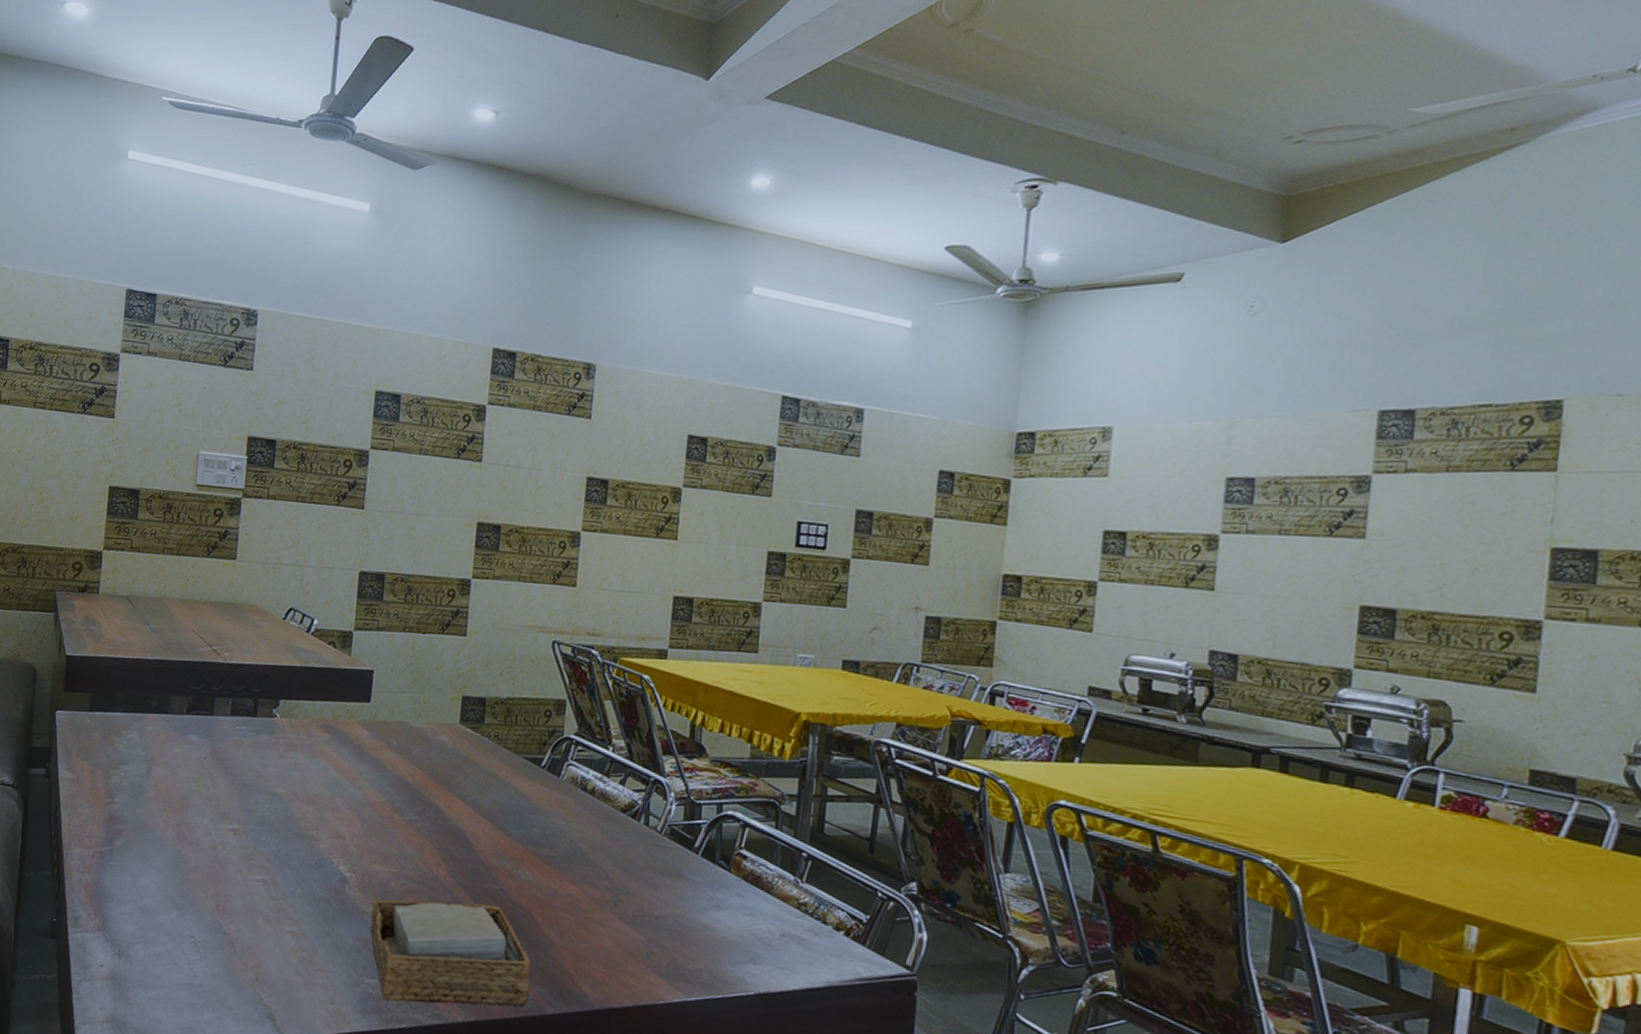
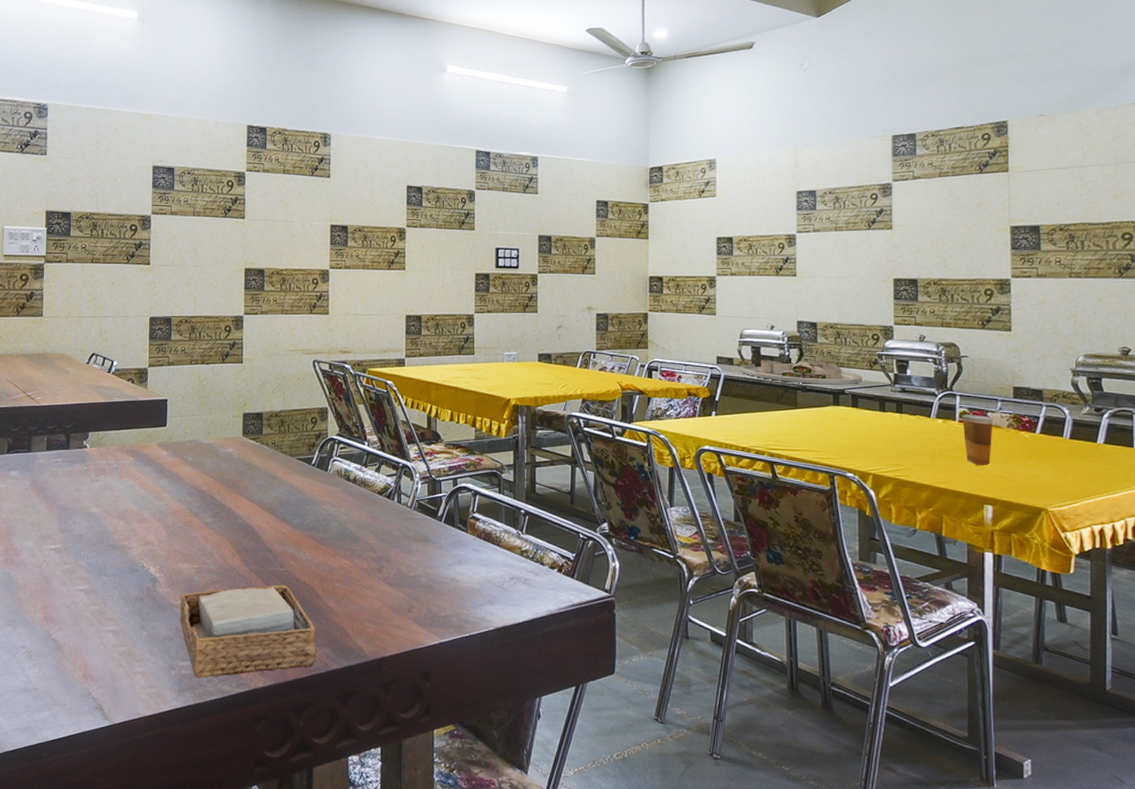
platter: none [1121,696,1299,742] -> present [741,359,863,385]
beverage cup: none [1444,799,1494,873] -> present [962,414,993,466]

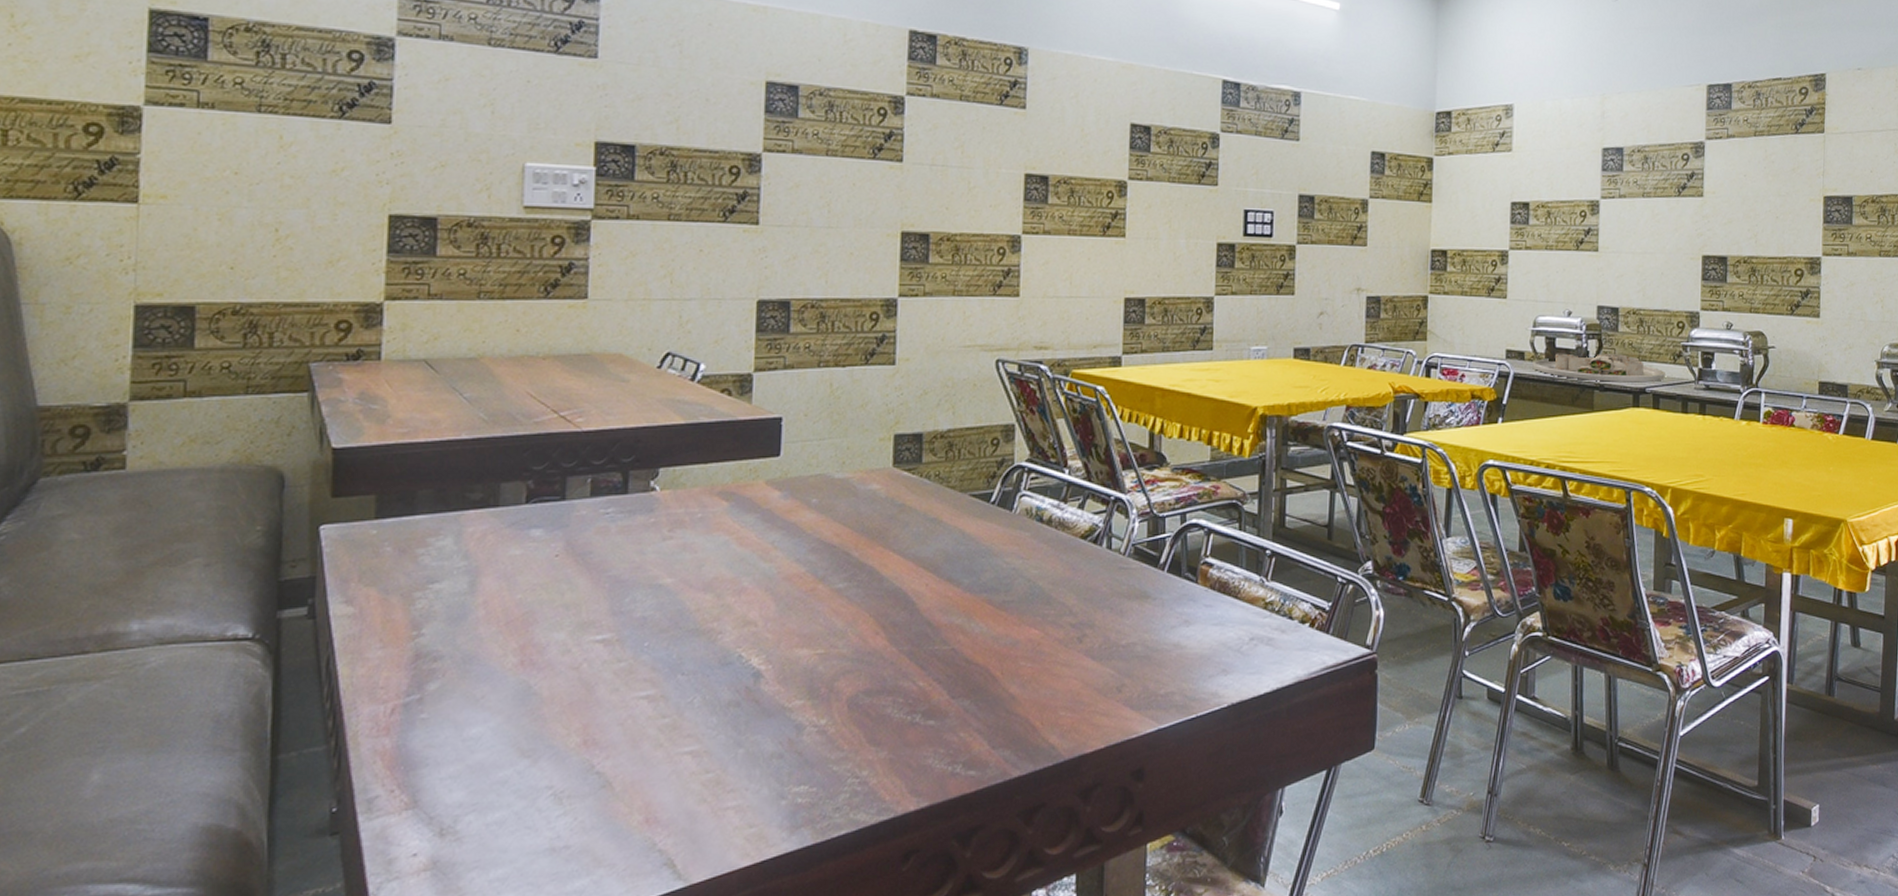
napkin holder: present [179,584,317,678] -> none [794,668,992,807]
beverage cup: present [962,414,993,466] -> none [1766,415,1798,474]

